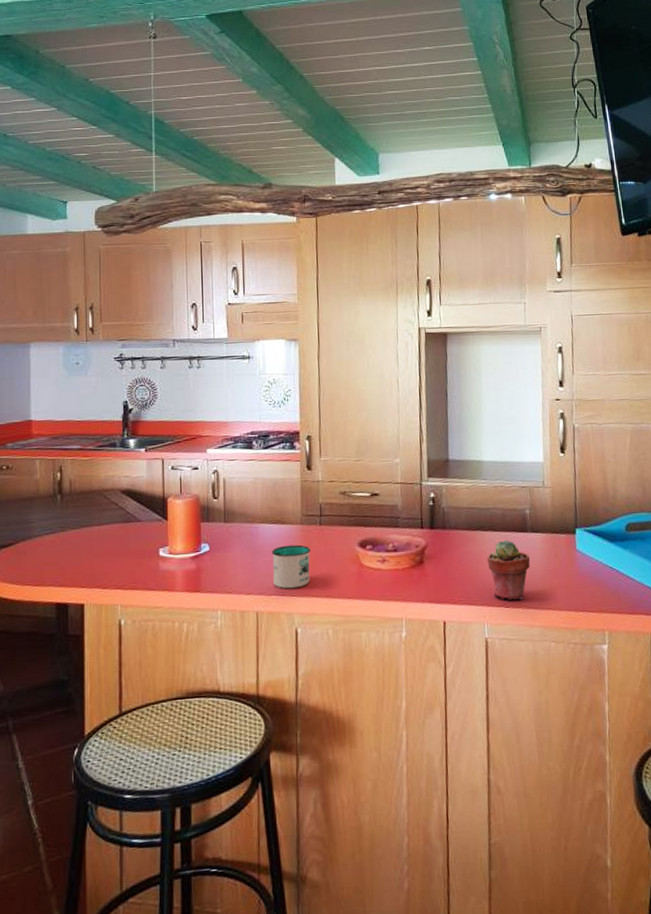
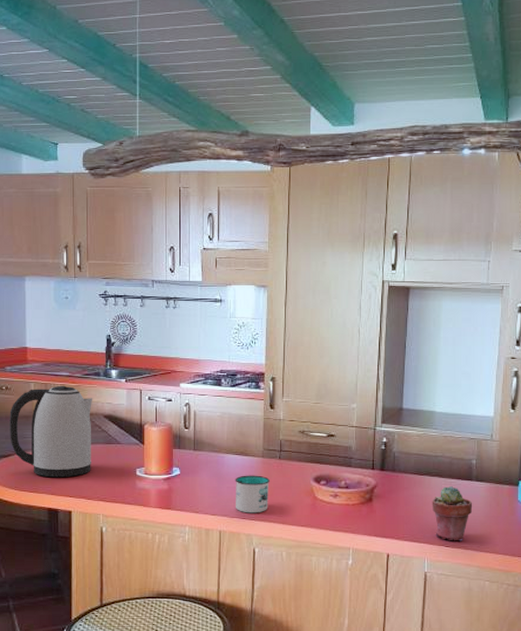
kettle: none [11,460,109,567] -> present [10,385,93,478]

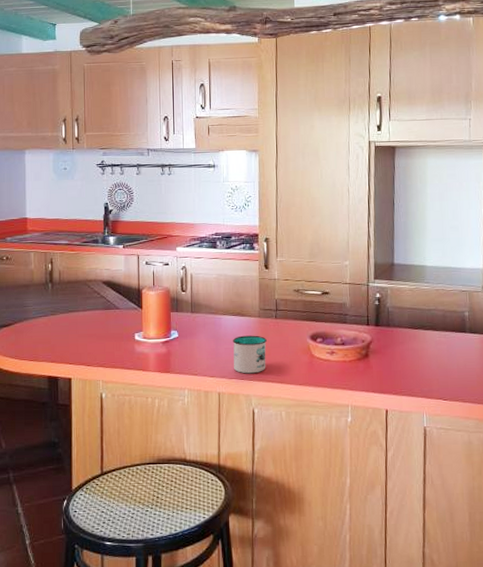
kettle: present [10,385,93,478] -> none [10,253,92,345]
potted succulent: present [432,486,473,541] -> none [427,339,468,394]

